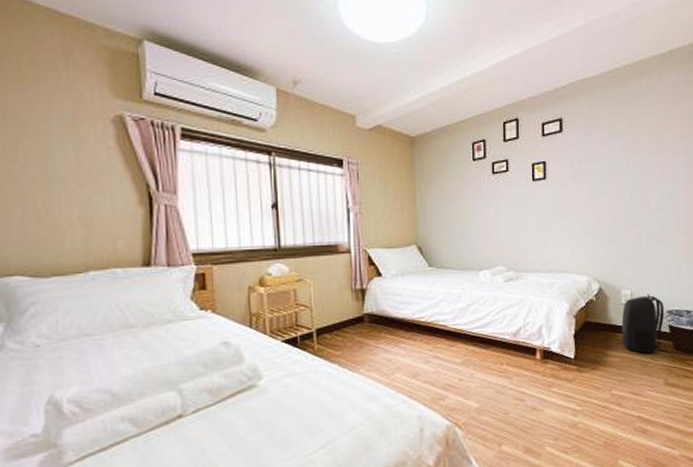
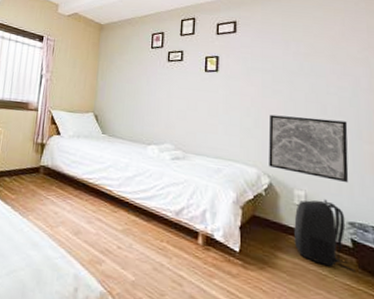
wall art: none [597,215,668,275] -> present [268,114,349,184]

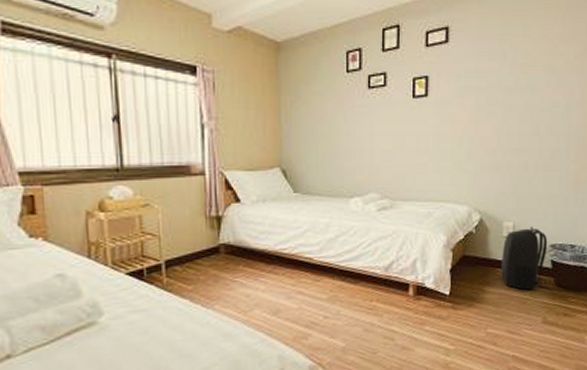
wall art: present [268,114,349,184] -> none [480,141,558,207]

